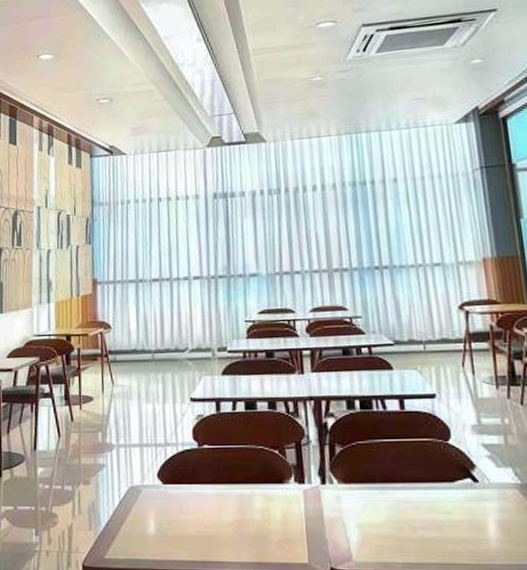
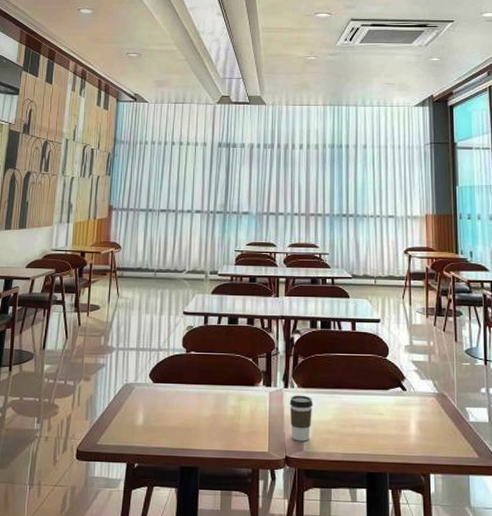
coffee cup: none [329,492,360,549] -> present [289,395,313,442]

